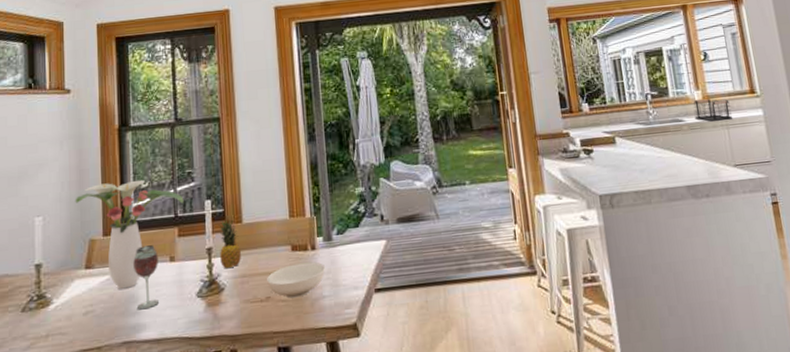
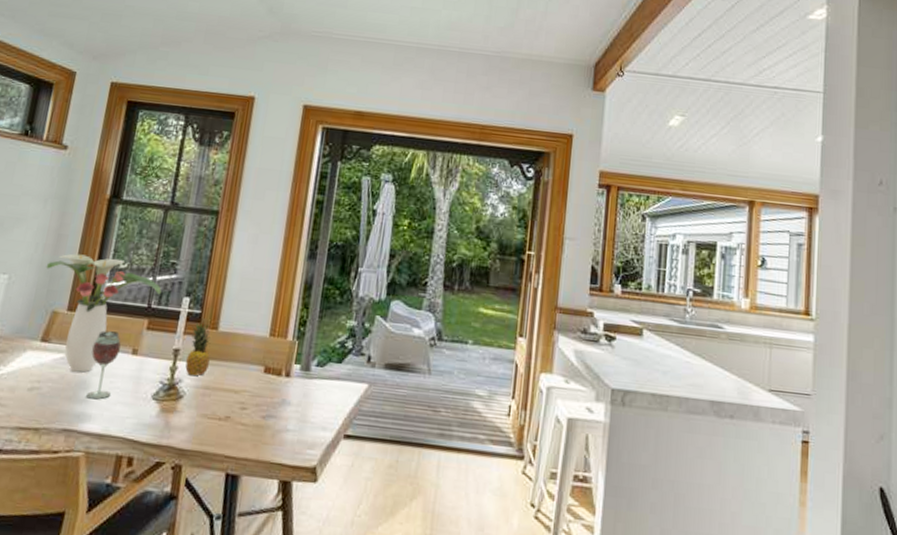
bowl: present [267,262,325,298] -> none [230,387,296,424]
dish rack: present [693,99,732,122] -> none [736,308,780,340]

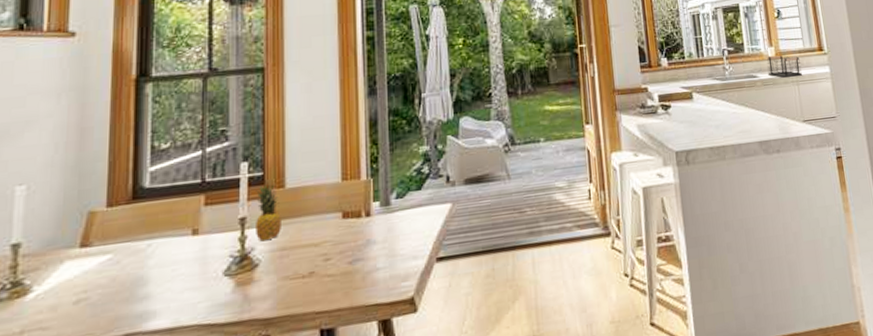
flower arrangement: present [46,253,162,373] -> none [72,139,214,271]
wineglass: present [87,330,121,400] -> none [144,216,177,295]
dish rack: none [736,308,780,340] -> present [767,55,802,79]

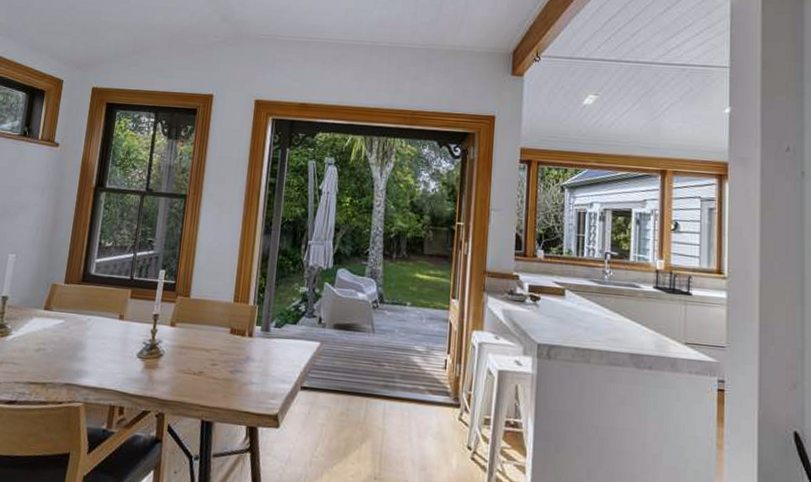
fruit: present [256,184,281,242] -> none [164,291,184,338]

